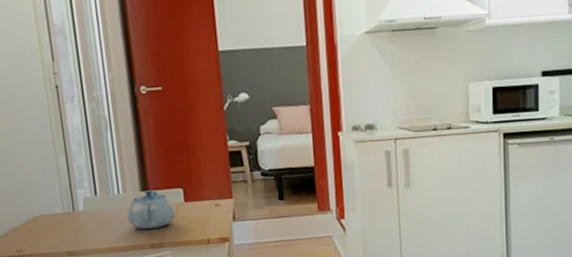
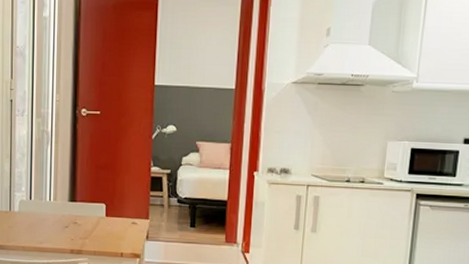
teapot: present [127,190,175,230] -> none [54,201,96,236]

